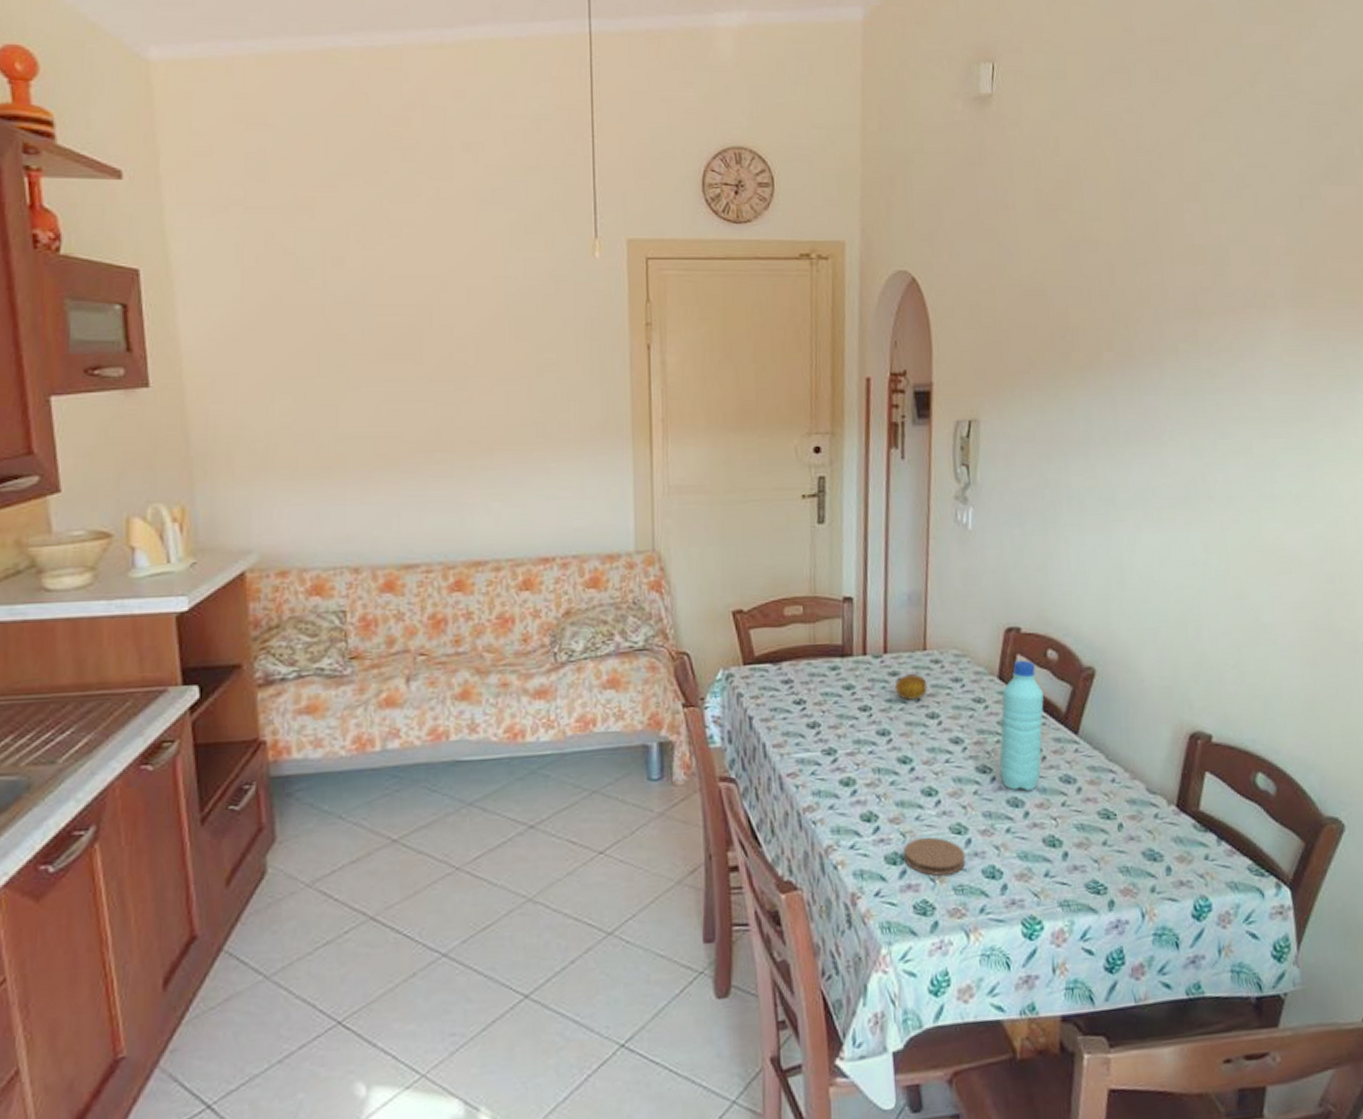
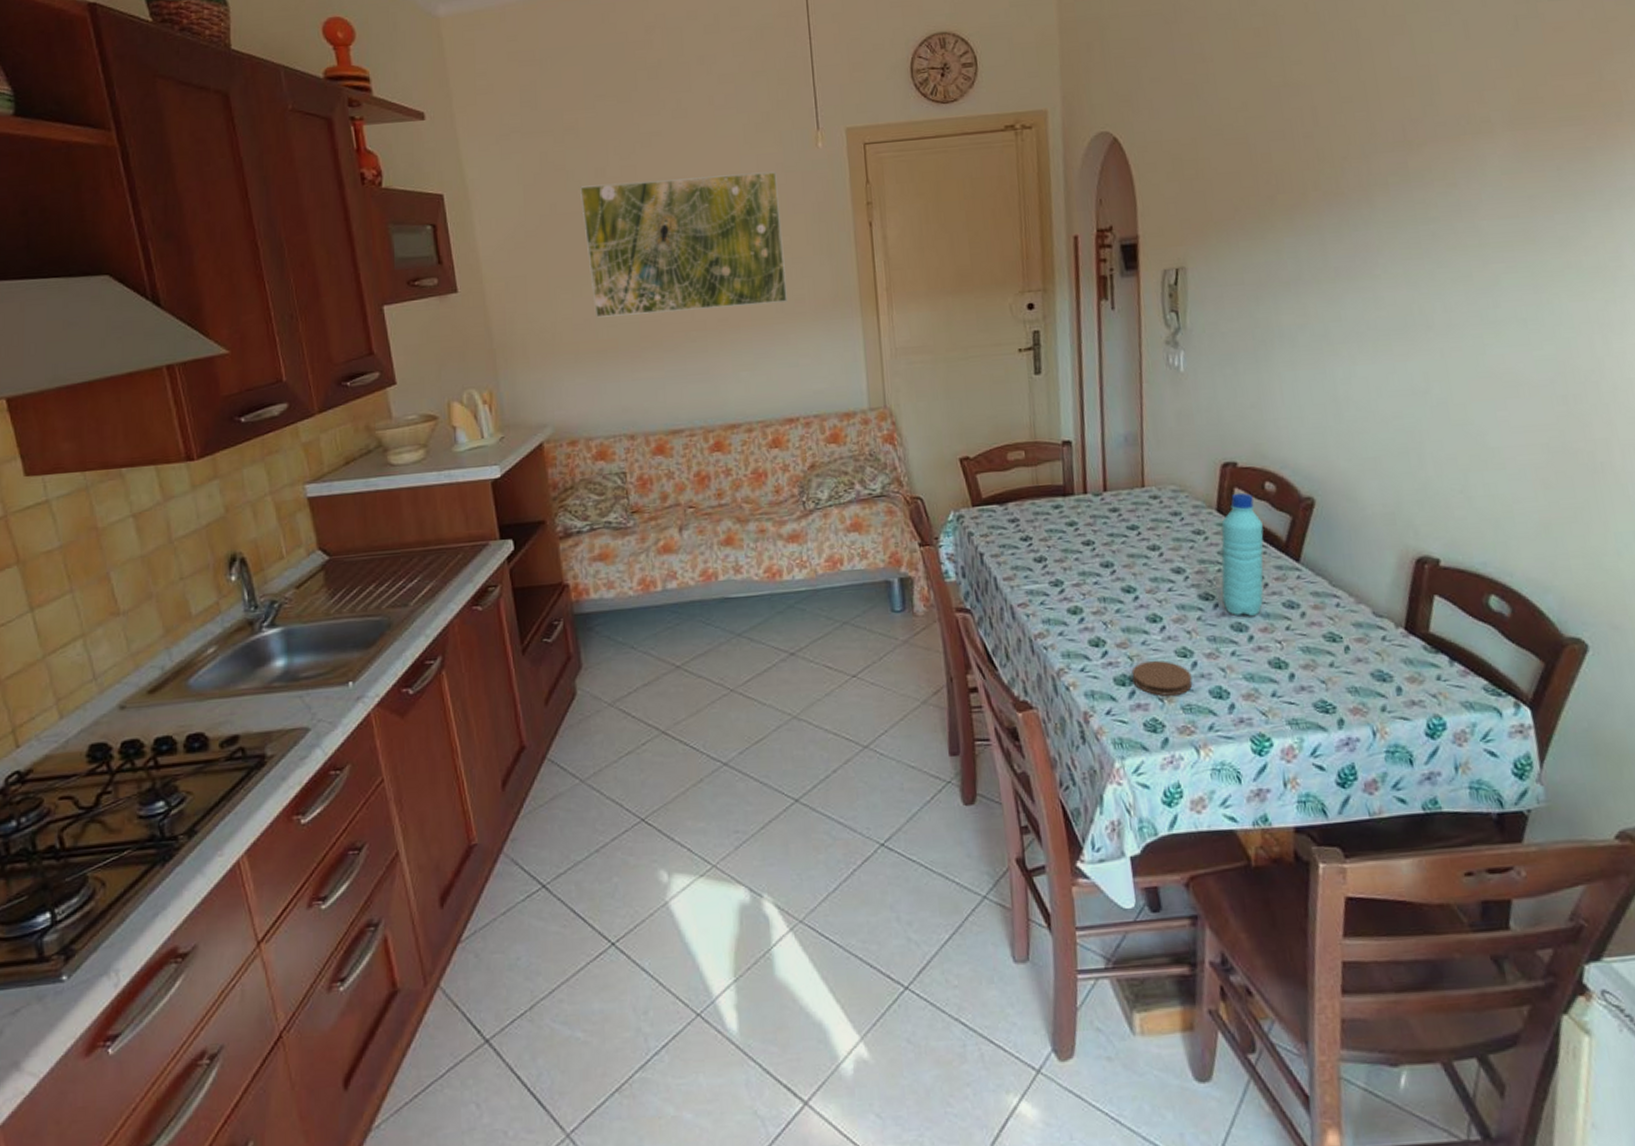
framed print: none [312,275,550,429] -> present [580,171,787,318]
fruit: present [895,674,928,700] -> none [1116,510,1148,534]

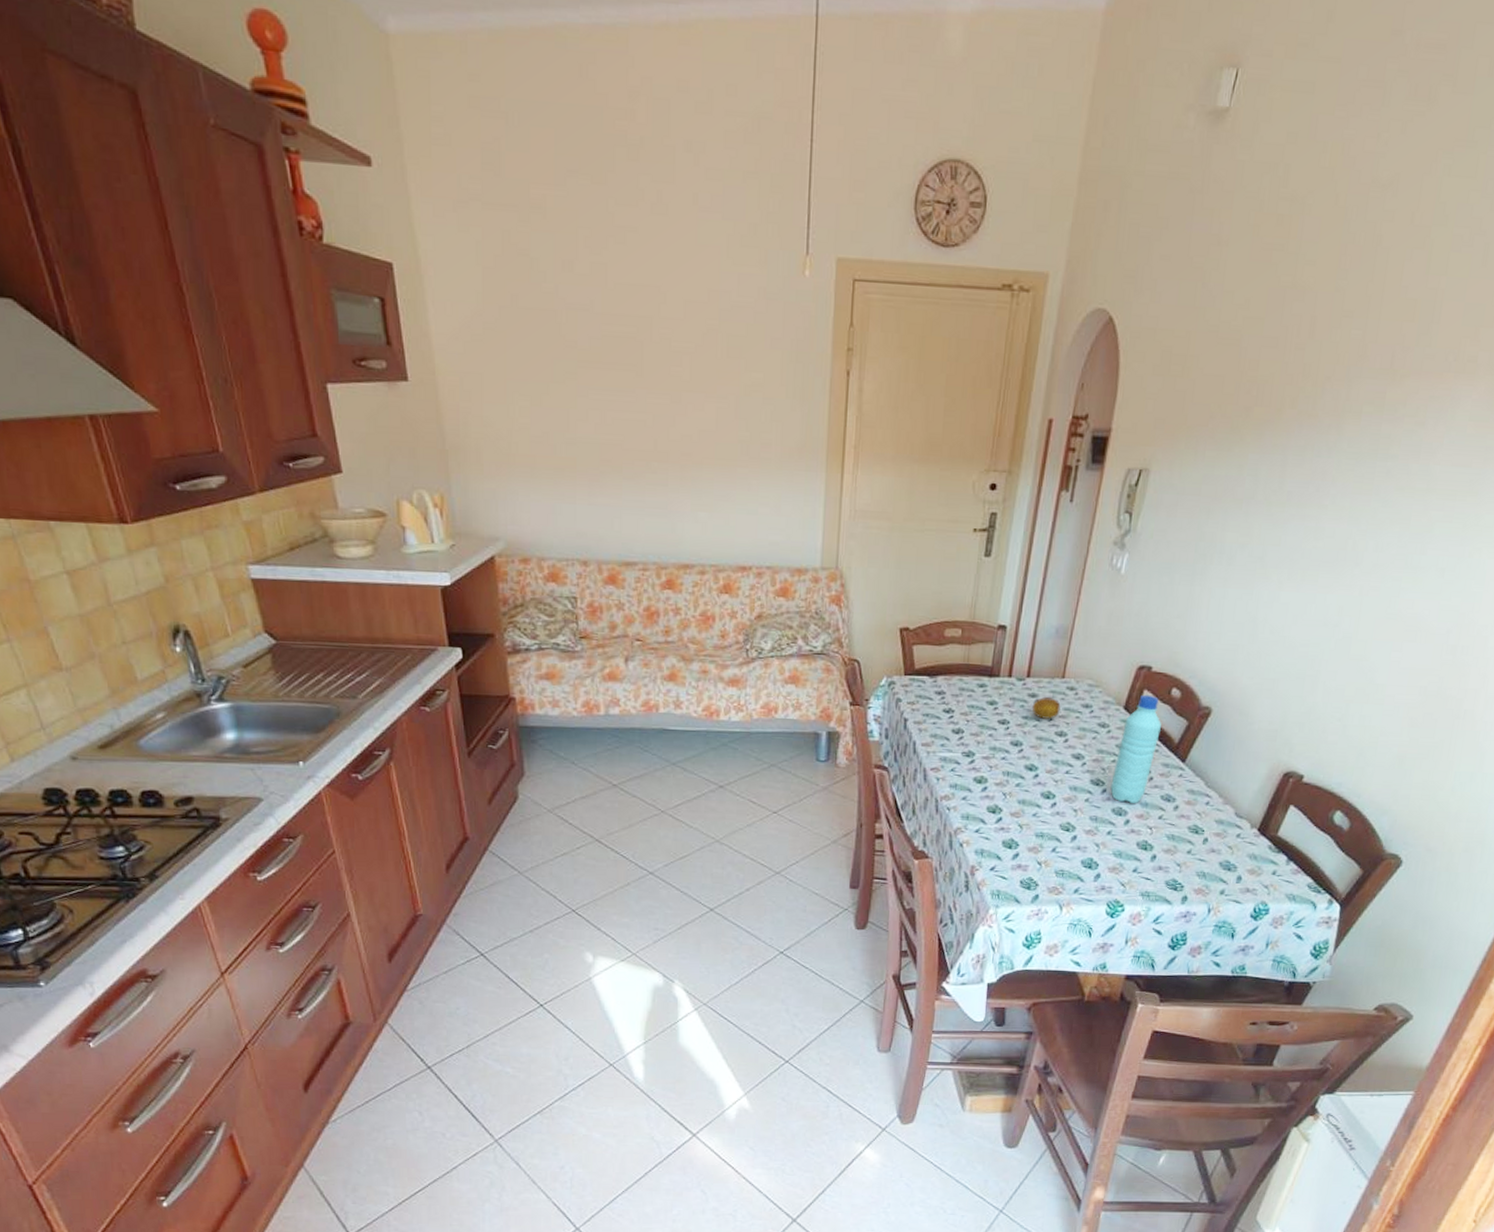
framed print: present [580,171,787,318] -> none [545,279,757,445]
fruit: none [1116,510,1148,534] -> present [1032,697,1061,719]
coaster: present [1131,660,1193,696] -> none [1018,830,1070,861]

